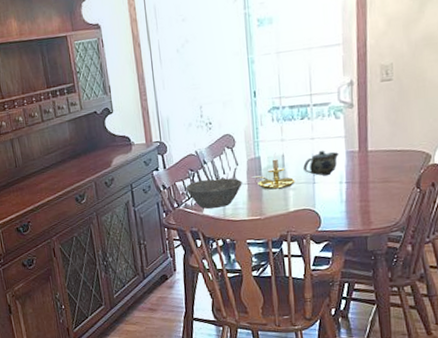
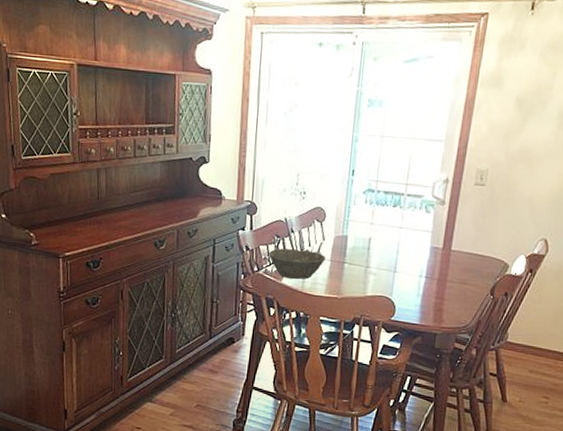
candle holder: present [252,150,296,190] -> none [336,232,379,272]
teapot: present [303,150,339,176] -> none [387,240,423,267]

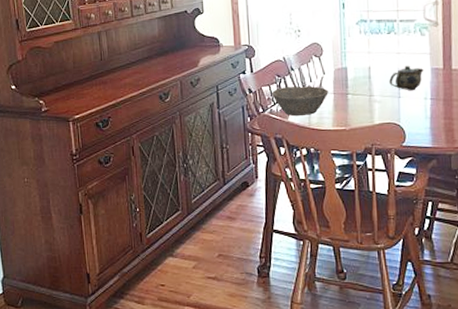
teapot: none [387,240,423,267] -> present [389,65,424,91]

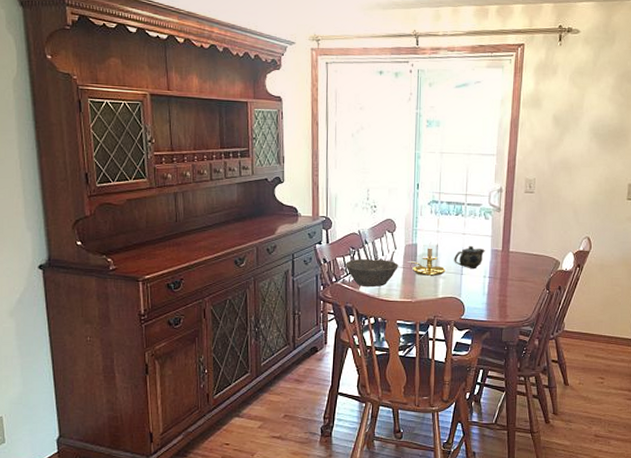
candle holder: none [338,62,382,101] -> present [408,240,447,276]

